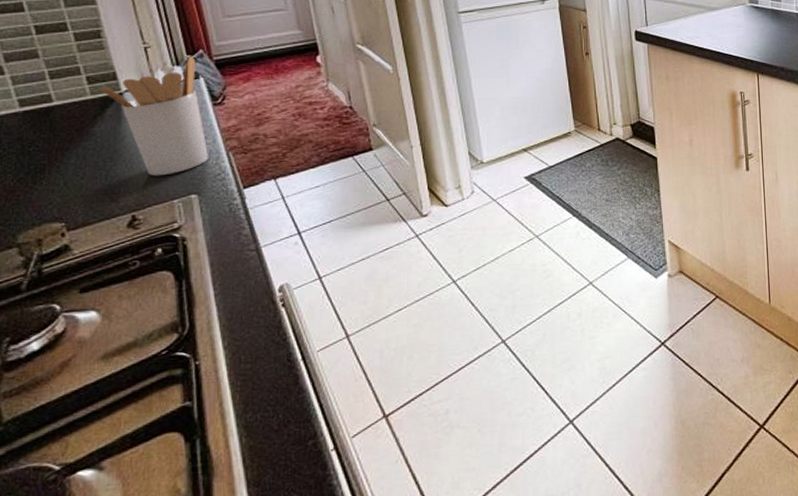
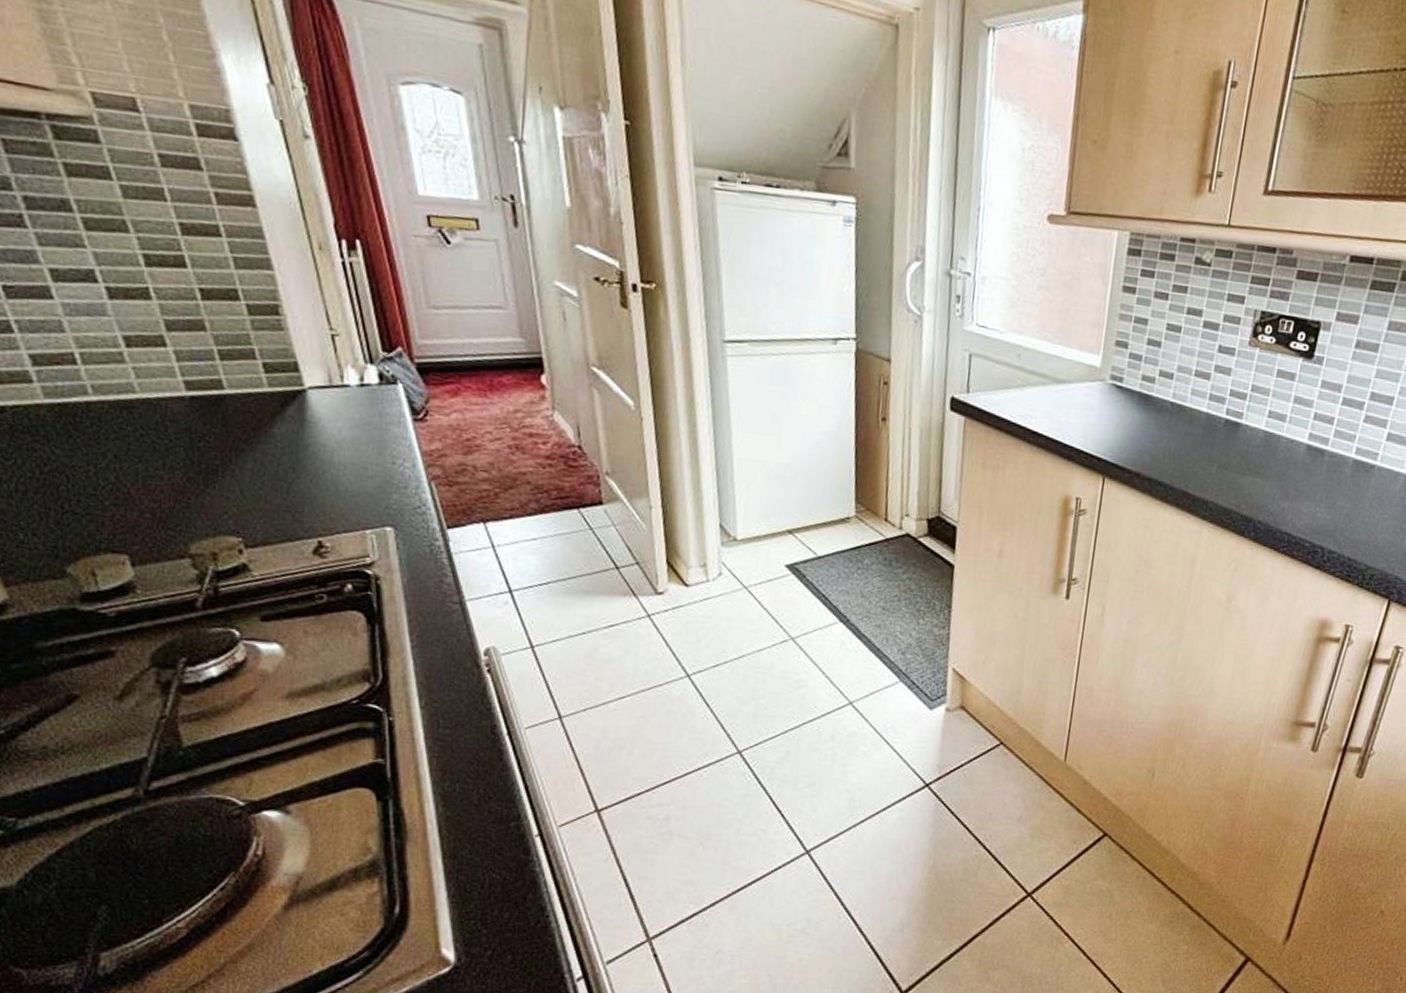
utensil holder: present [99,56,209,177] -> none [278,354,408,499]

